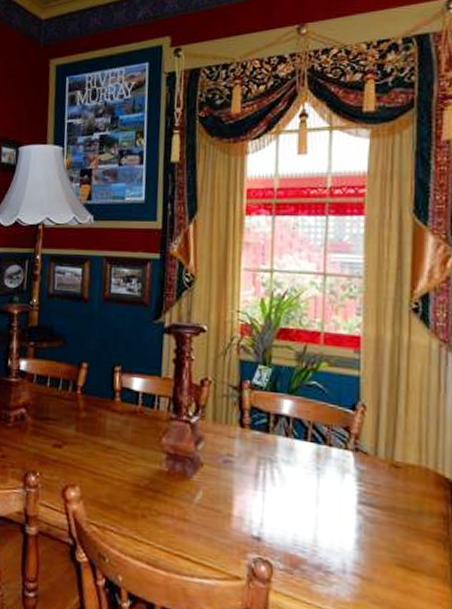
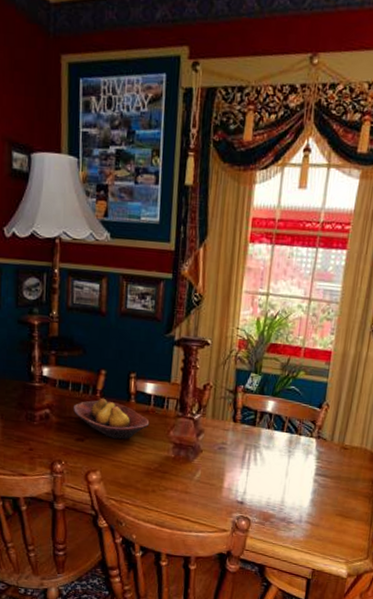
fruit bowl: none [50,395,138,447] -> present [72,397,150,440]

